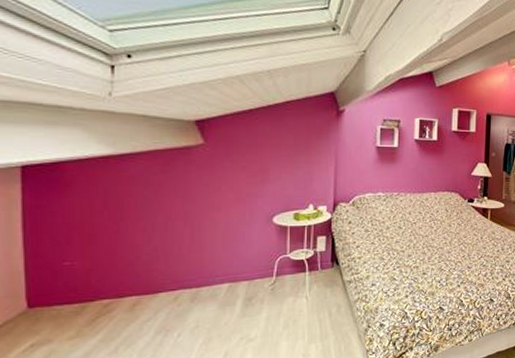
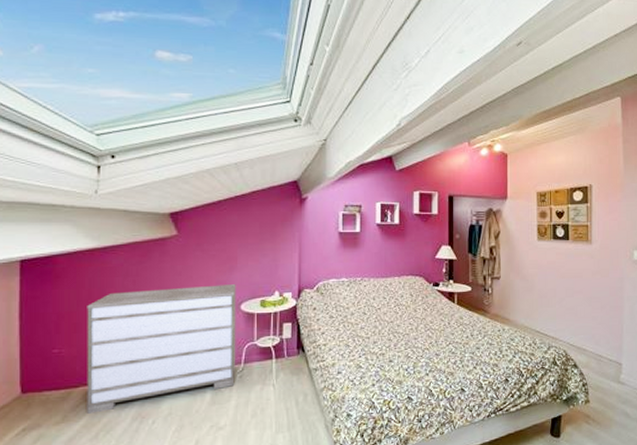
dresser: none [102,197,268,328] -> present [87,284,236,414]

